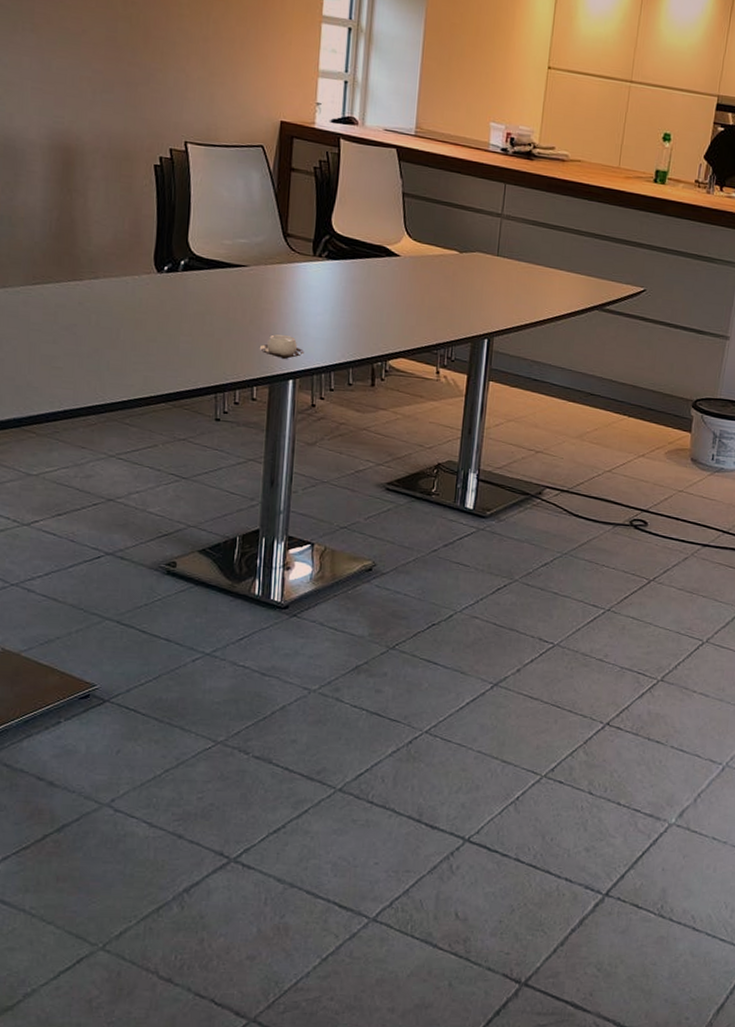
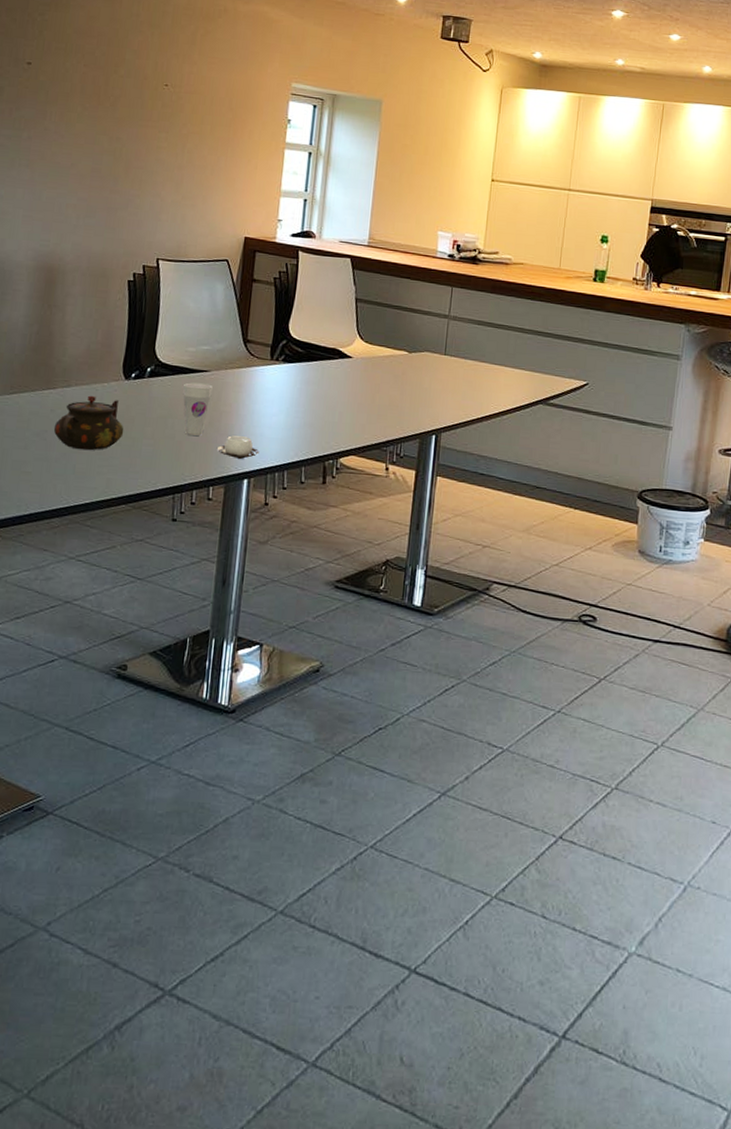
teapot: none [83,288,160,347] -> present [53,395,124,451]
cup: none [220,277,252,335] -> present [183,382,213,437]

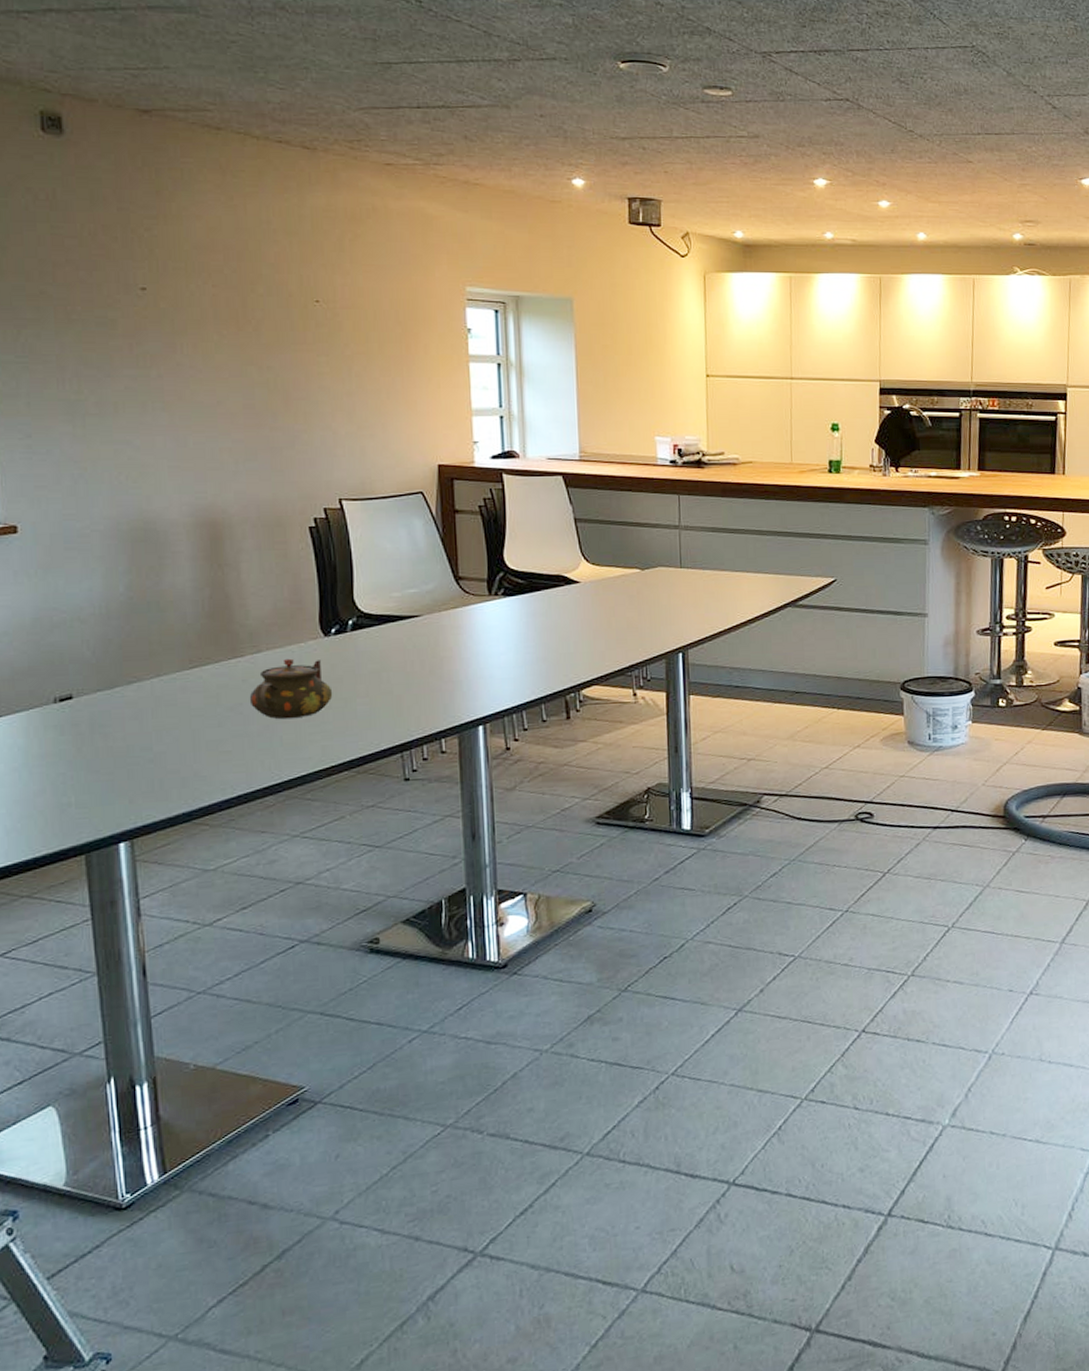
cup: present [183,382,213,437] -> none [394,629,428,688]
cup: present [216,435,260,460] -> none [442,681,492,706]

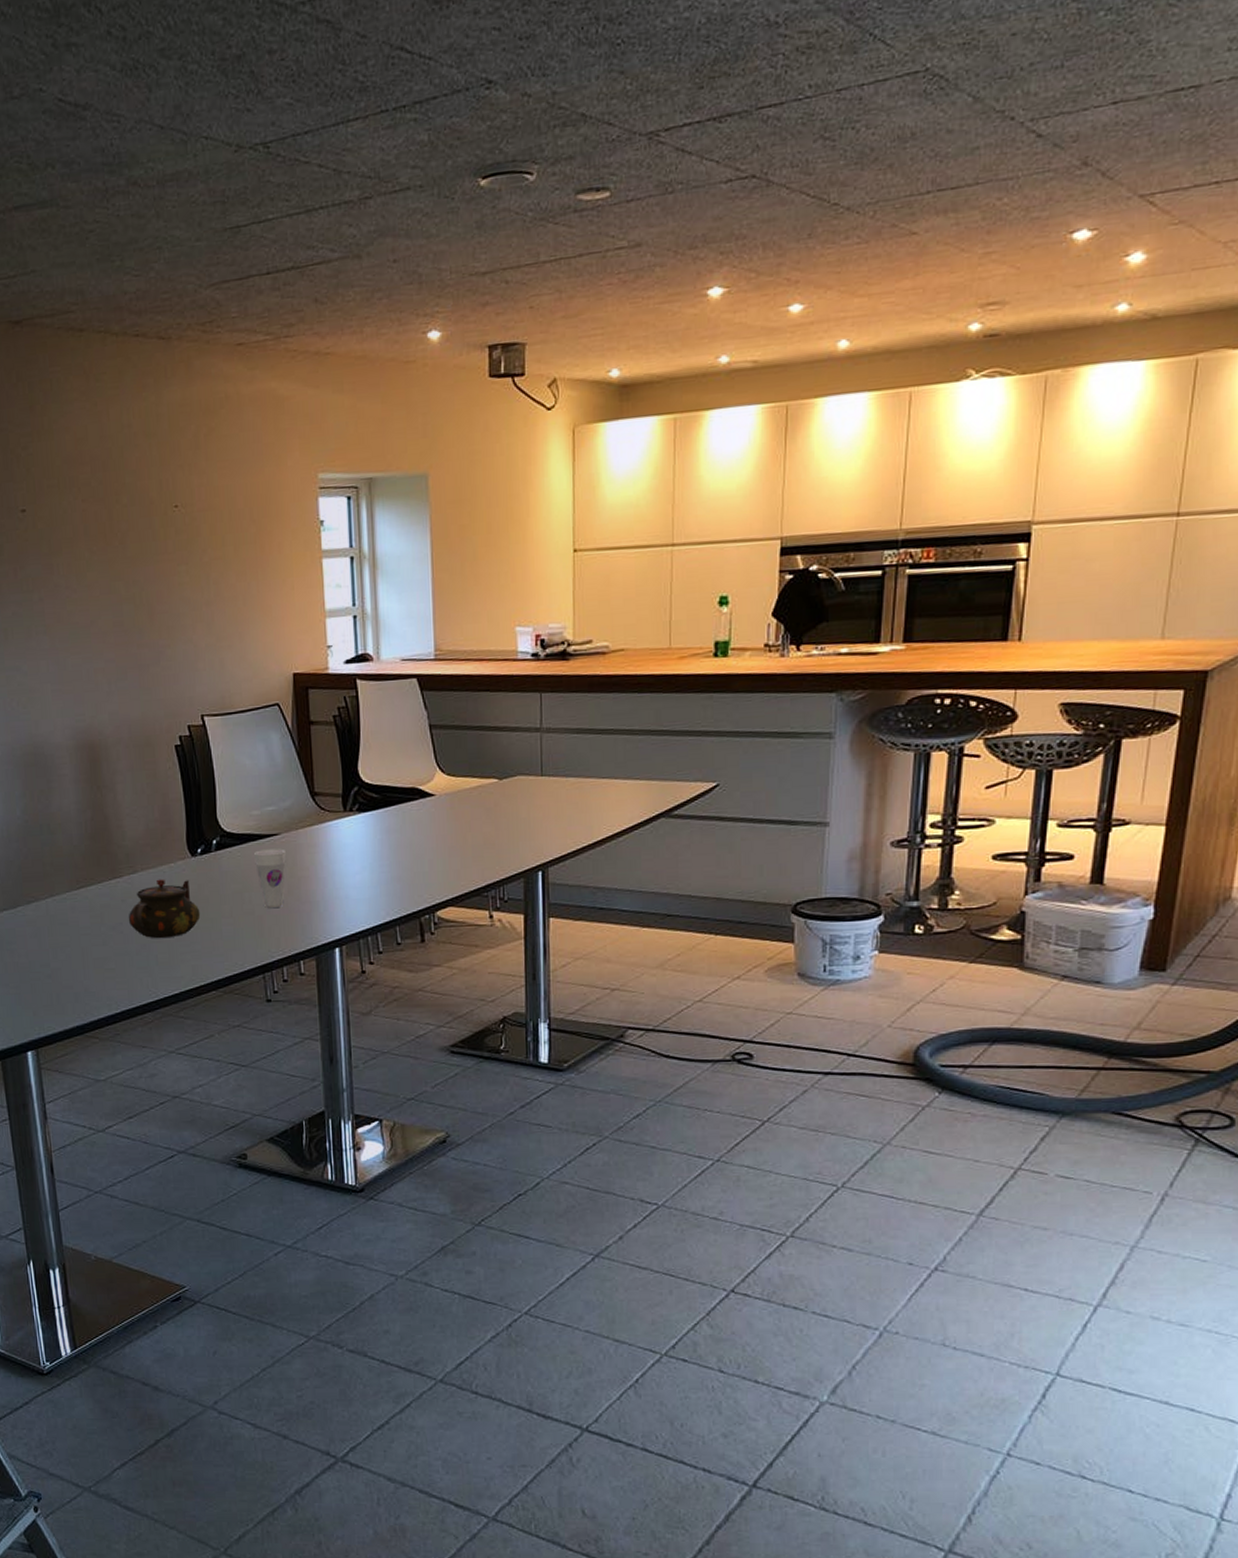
cup: none [394,629,428,688] -> present [254,848,286,909]

